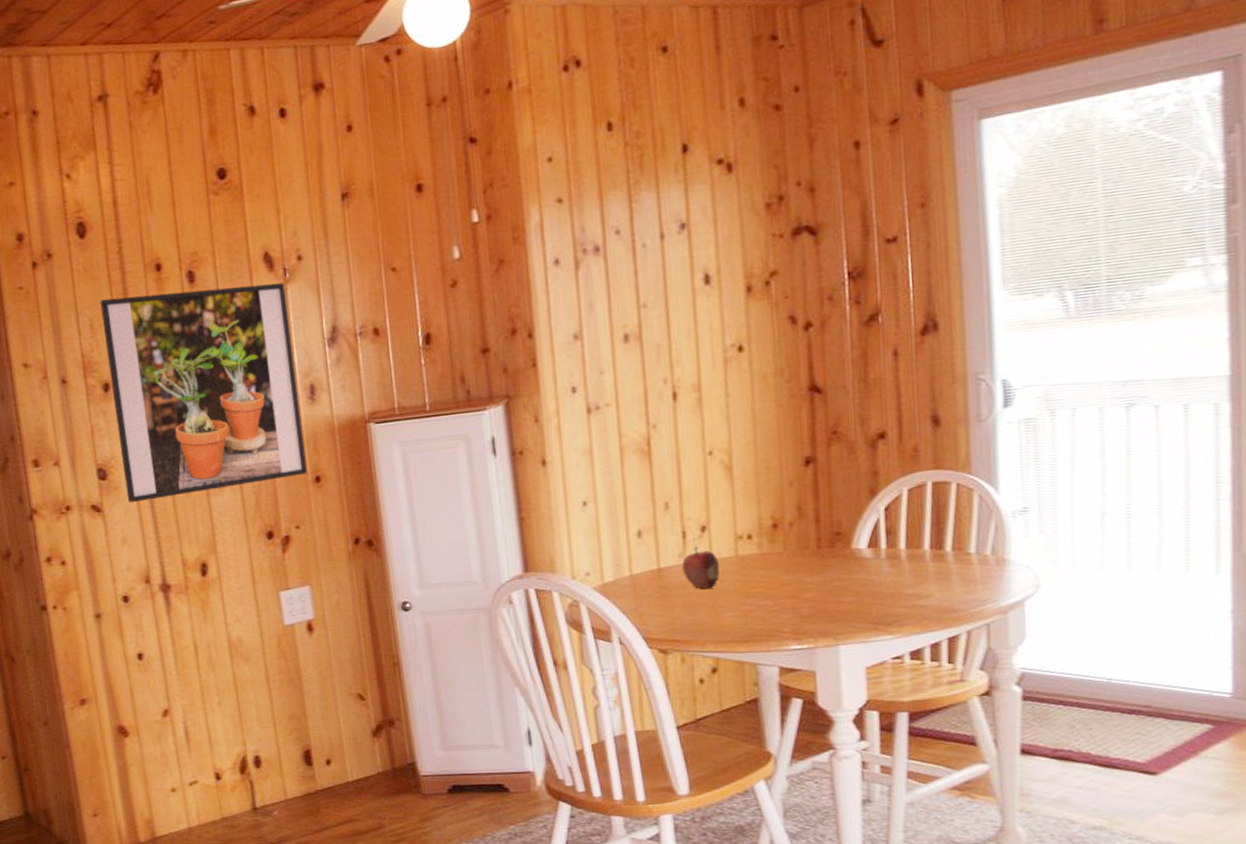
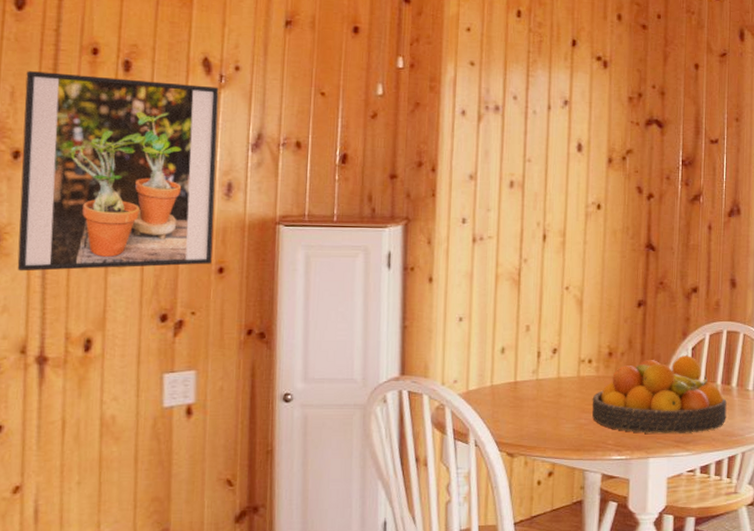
fruit: present [682,546,720,589] -> none [534,365,565,402]
fruit bowl: none [757,518,941,617] -> present [592,355,727,434]

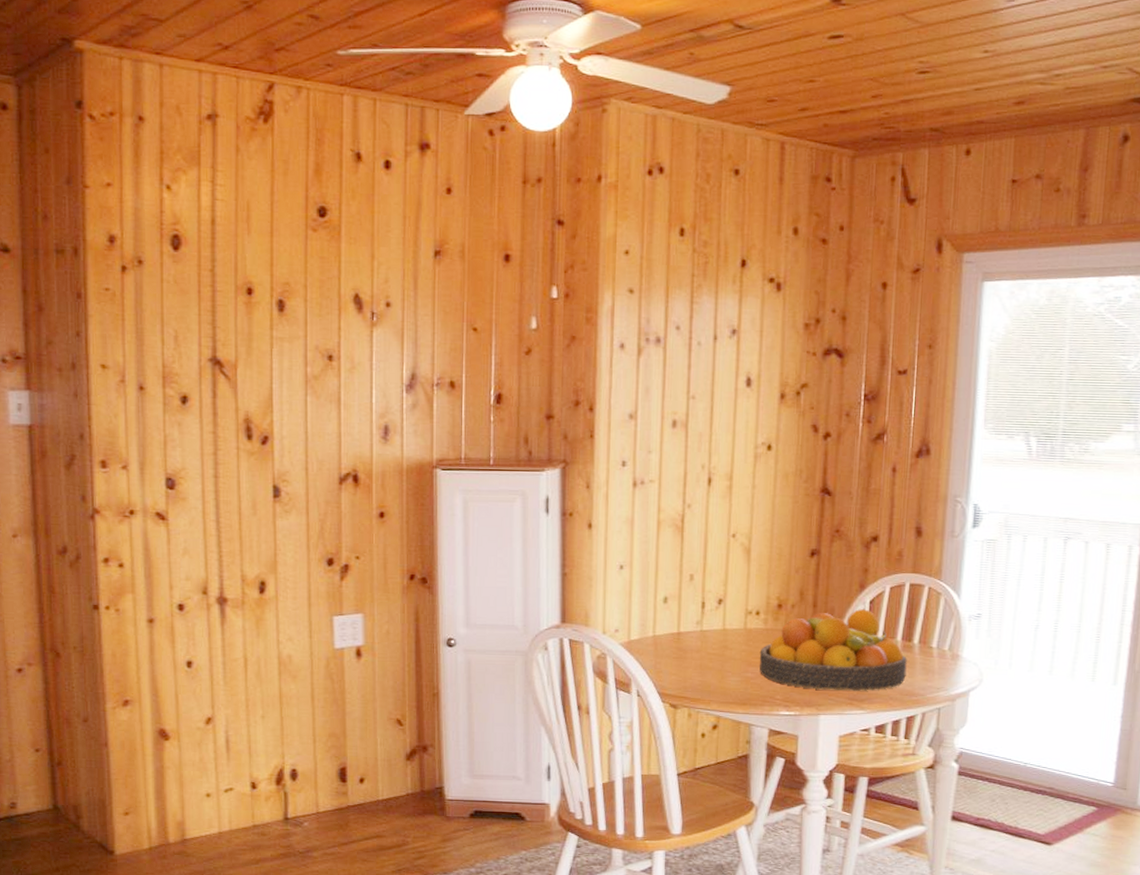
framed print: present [17,71,219,272] -> none [187,314,373,515]

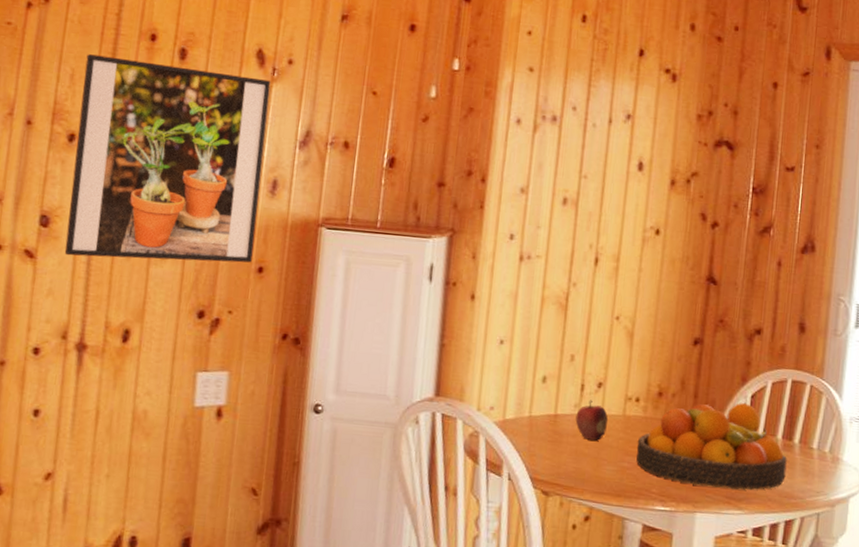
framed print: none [187,314,373,515] -> present [64,54,271,263]
fruit: none [698,616,730,654] -> present [575,400,609,441]

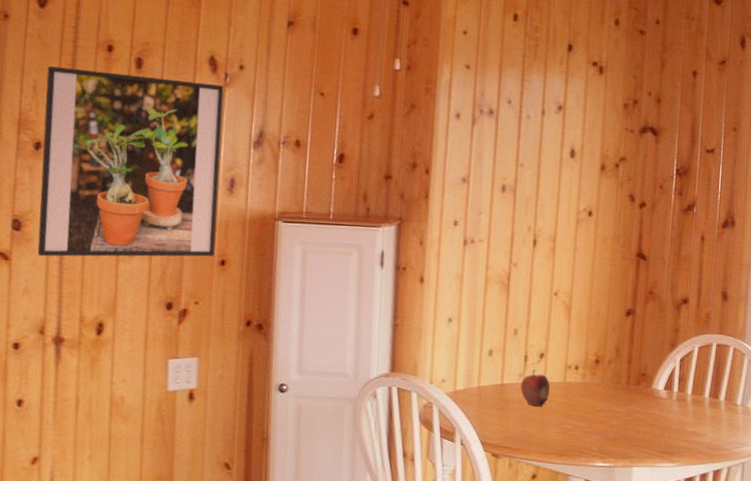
fruit bowl: present [636,403,787,490] -> none [577,366,714,445]

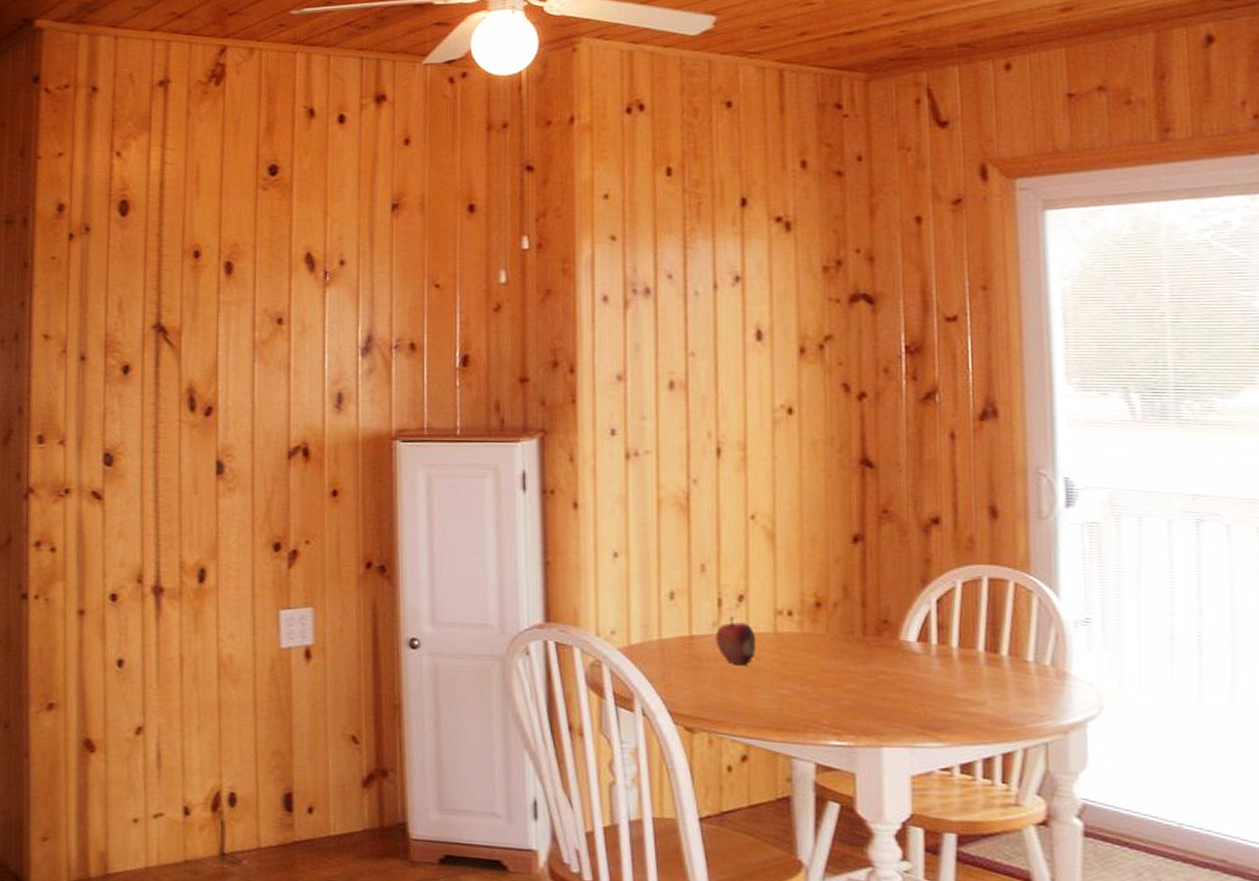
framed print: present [37,66,224,257] -> none [131,280,325,494]

